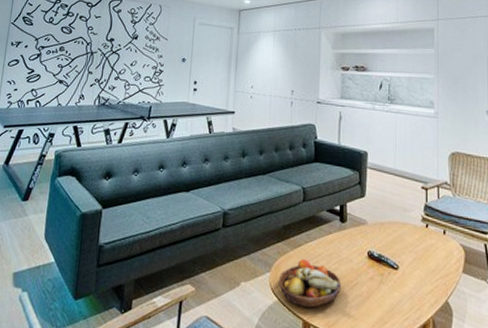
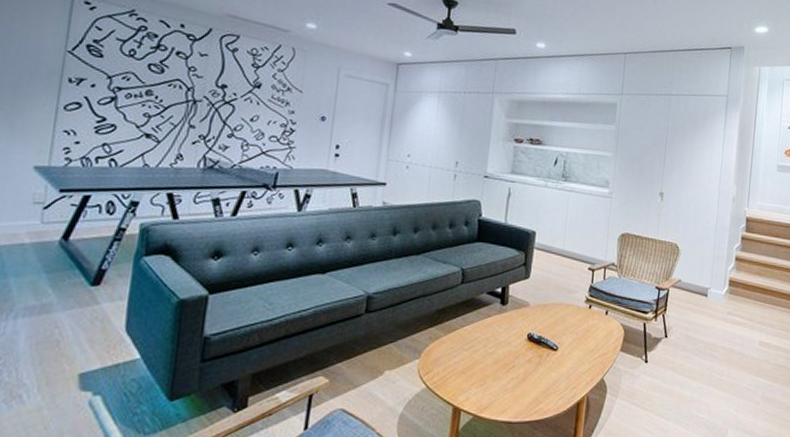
fruit bowl: present [278,259,342,308] -> none [427,344,498,394]

